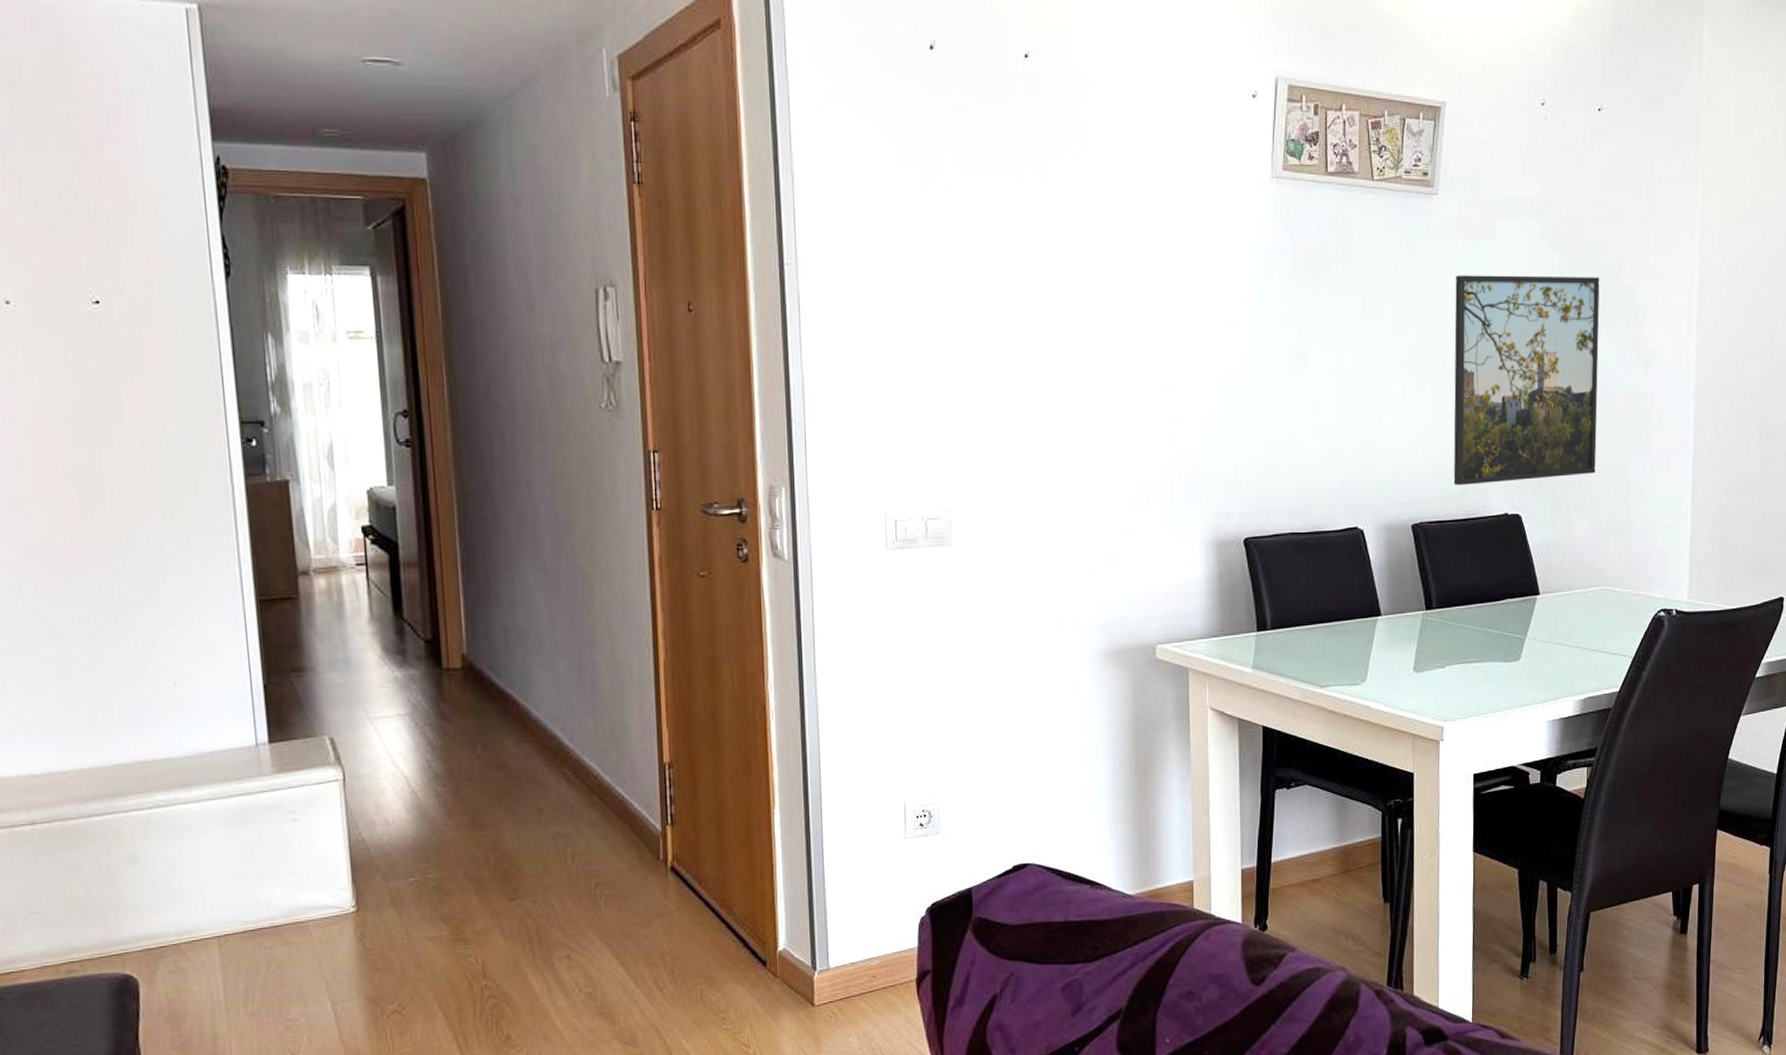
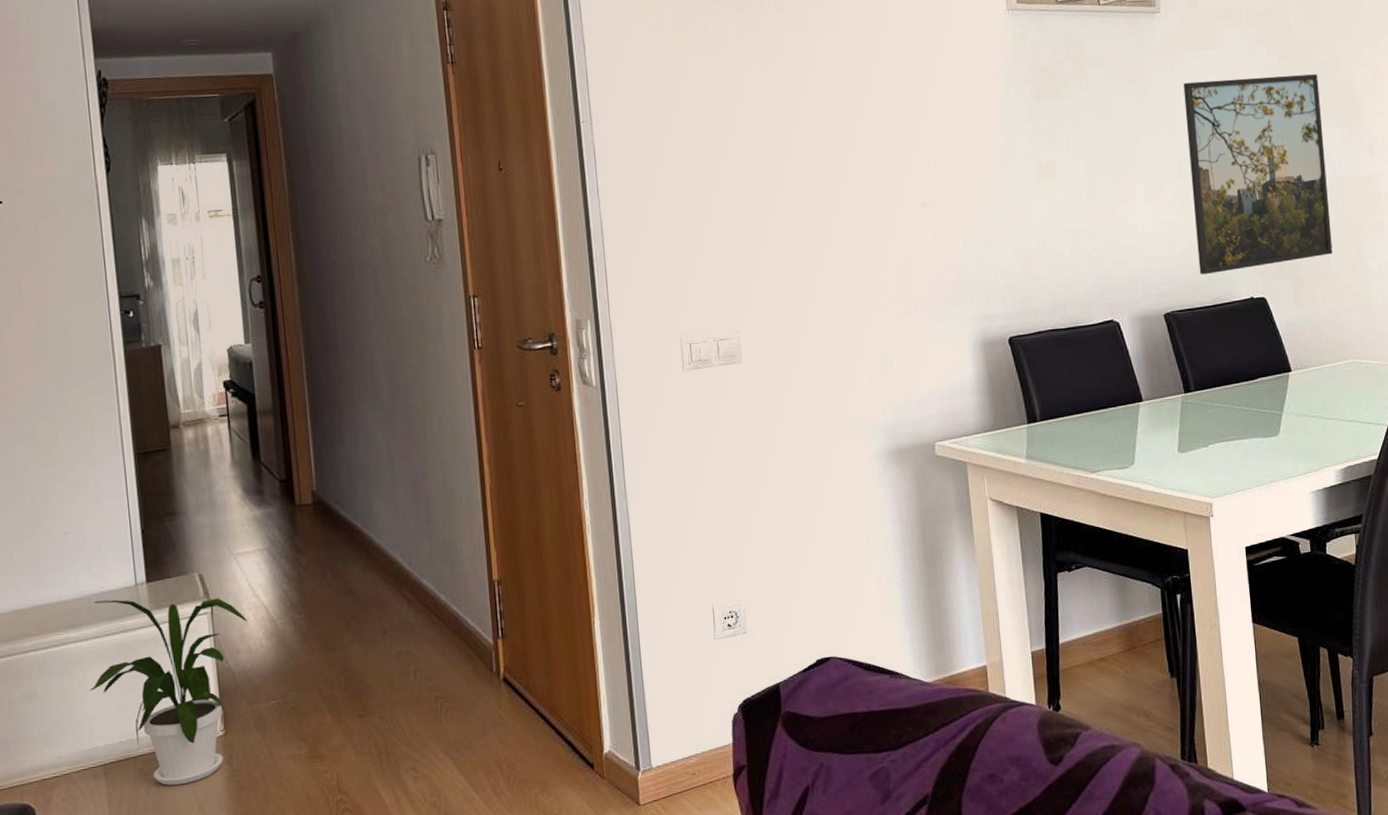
house plant: none [202,759,385,963] -> present [90,598,248,786]

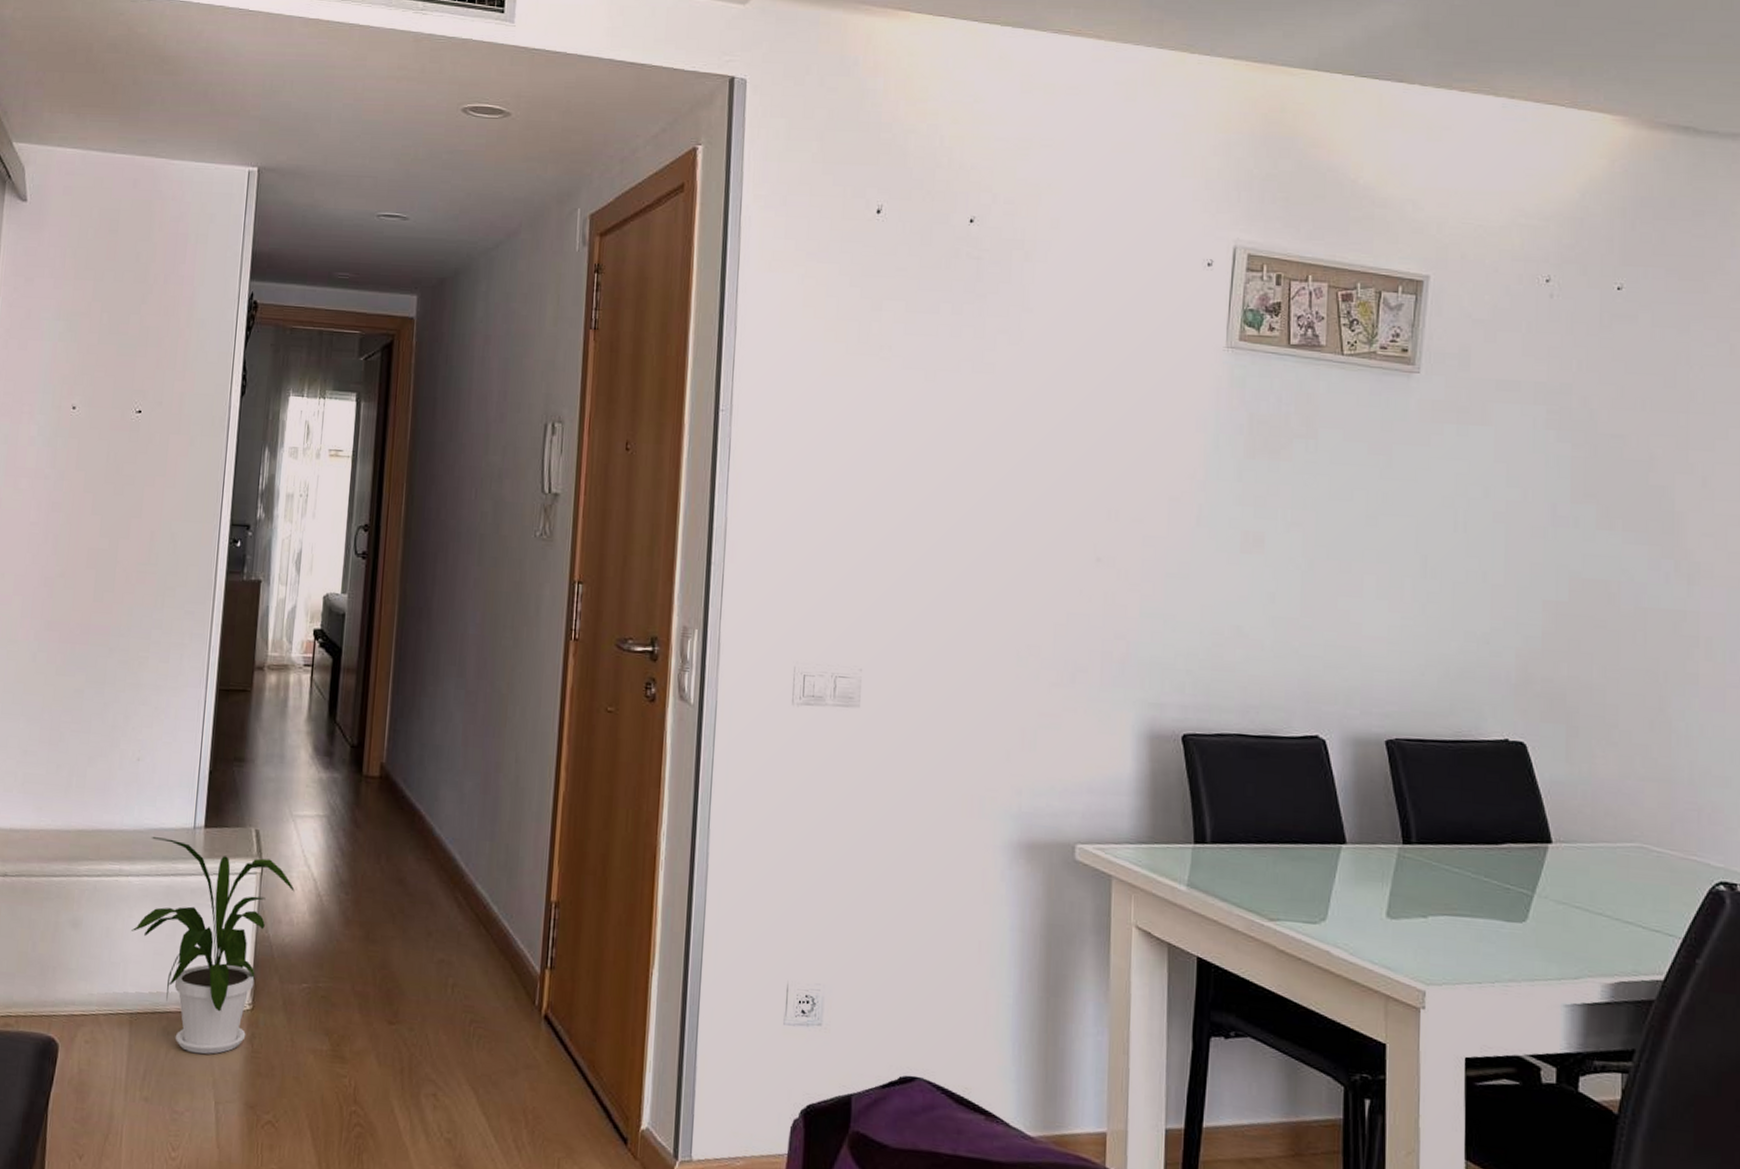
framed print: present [1183,74,1333,275] -> none [1438,461,1625,703]

